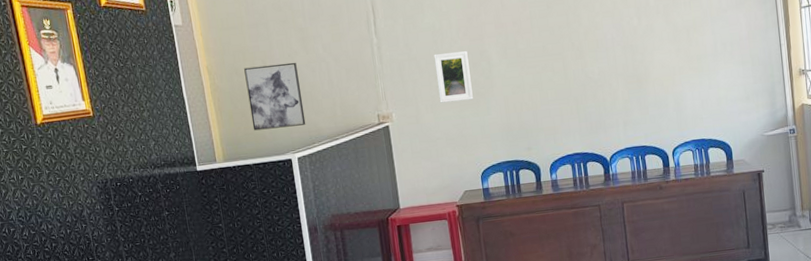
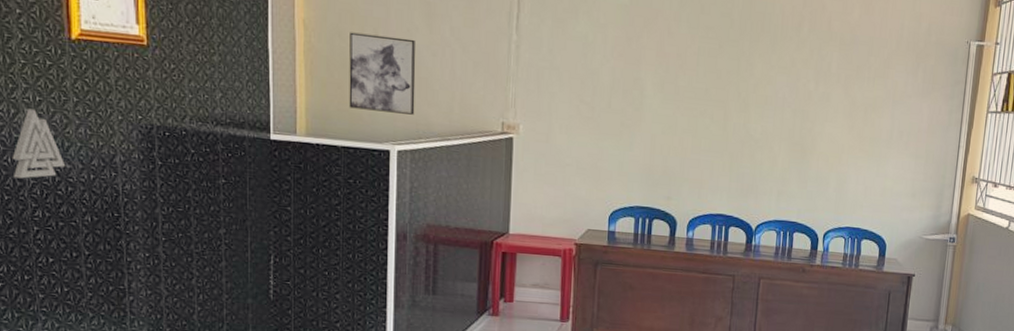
decorative emblem: none [8,186,48,245] -> present [12,108,66,179]
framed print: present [433,51,473,103] -> none [577,68,619,130]

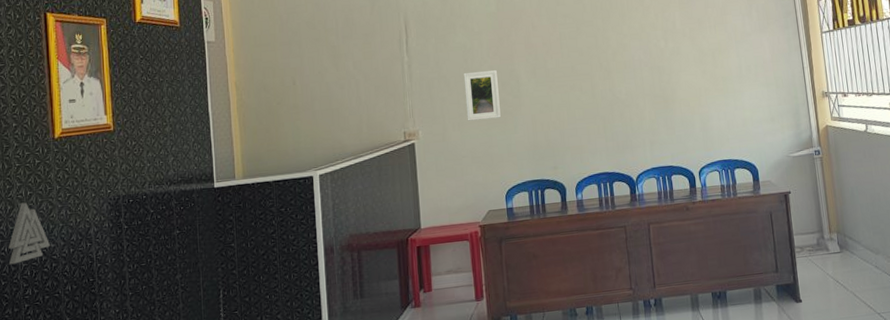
wall art: present [349,32,416,115] -> none [273,79,331,147]
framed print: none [577,68,619,130] -> present [463,70,501,121]

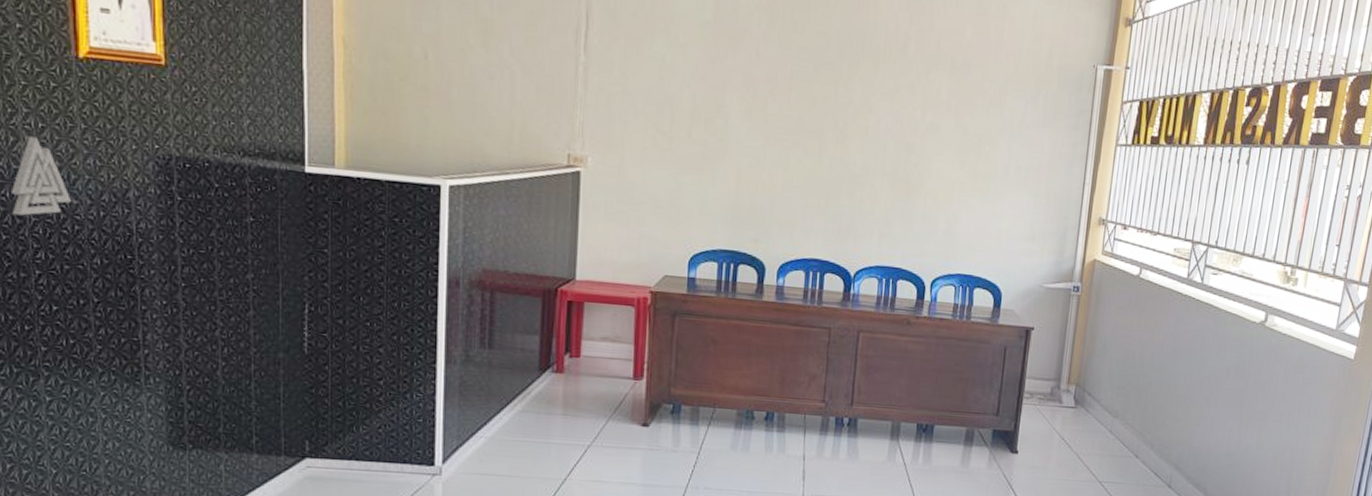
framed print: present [463,70,501,121] -> none [653,94,701,163]

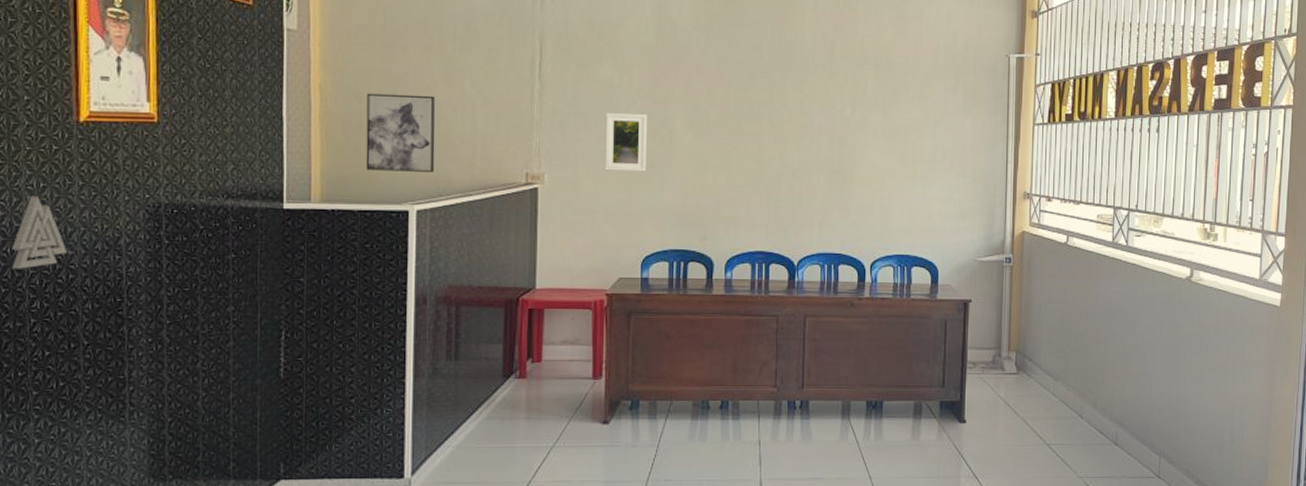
wall art: none [394,51,471,145] -> present [365,93,436,172]
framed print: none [653,94,701,163] -> present [605,112,647,172]

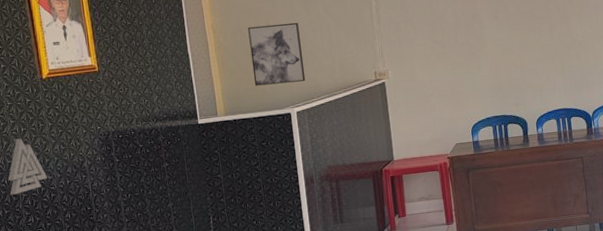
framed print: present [605,112,647,172] -> none [429,14,465,62]

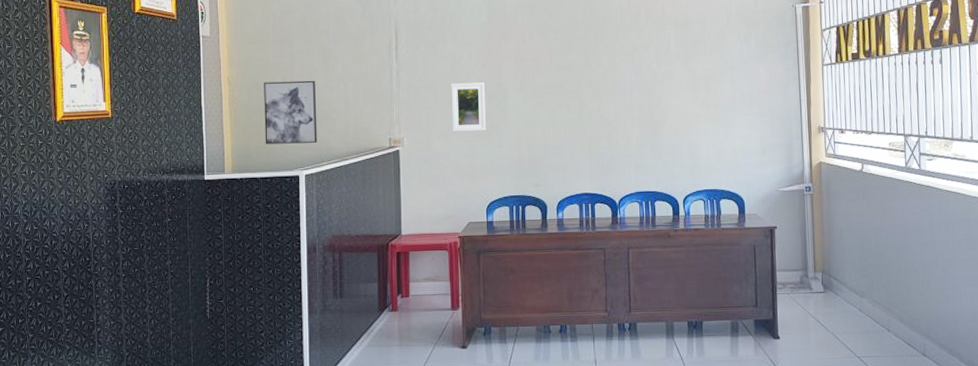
decorative emblem: present [8,138,48,195] -> none [12,180,51,239]
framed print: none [429,14,465,62] -> present [451,82,486,132]

